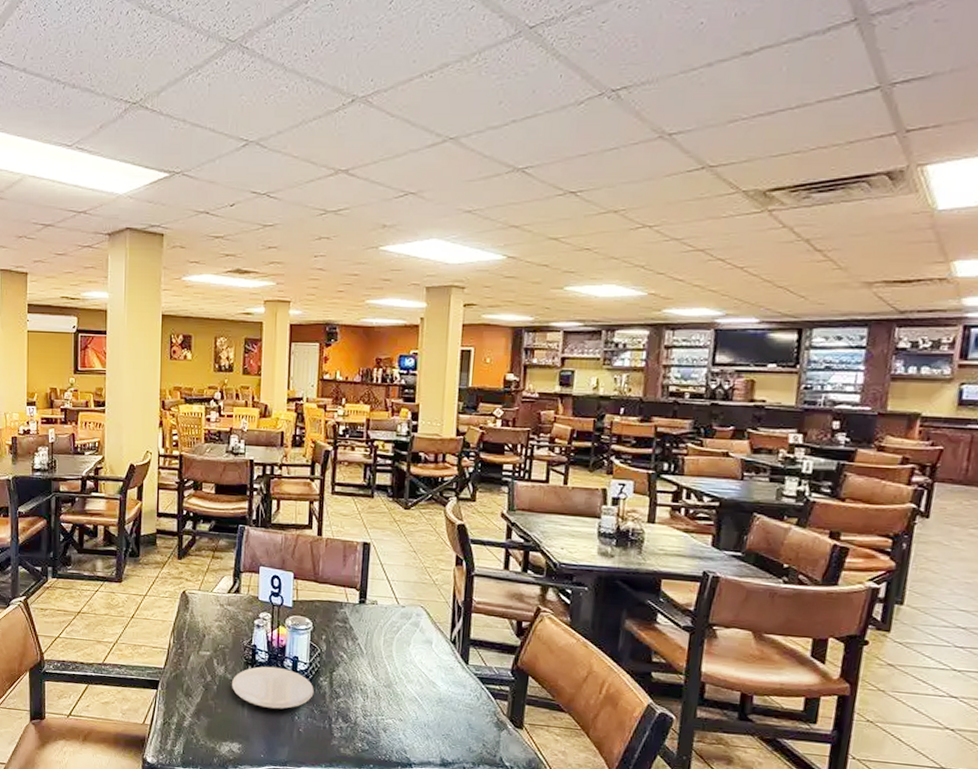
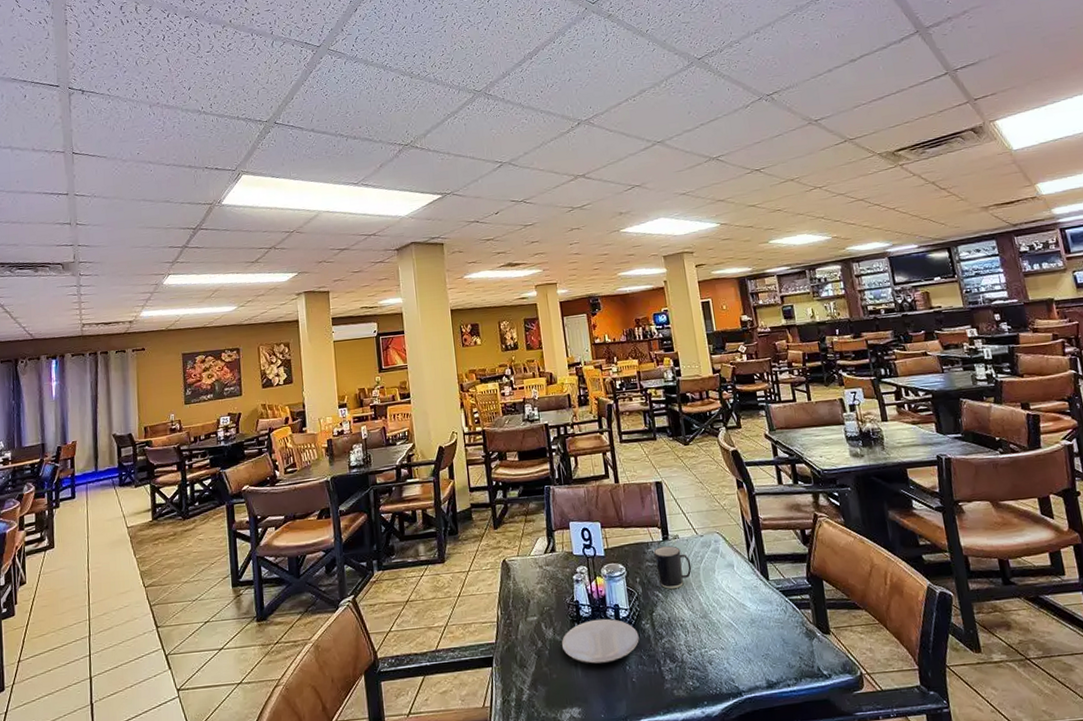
mug: none [346,609,386,654] -> present [653,546,692,590]

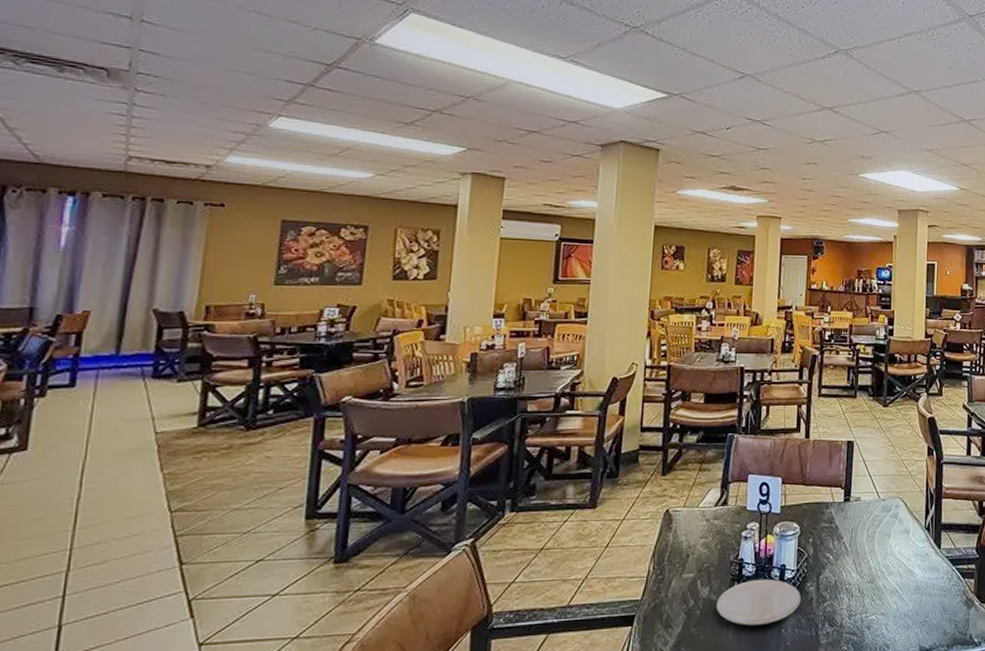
mug: present [653,546,692,590] -> none [831,508,868,553]

